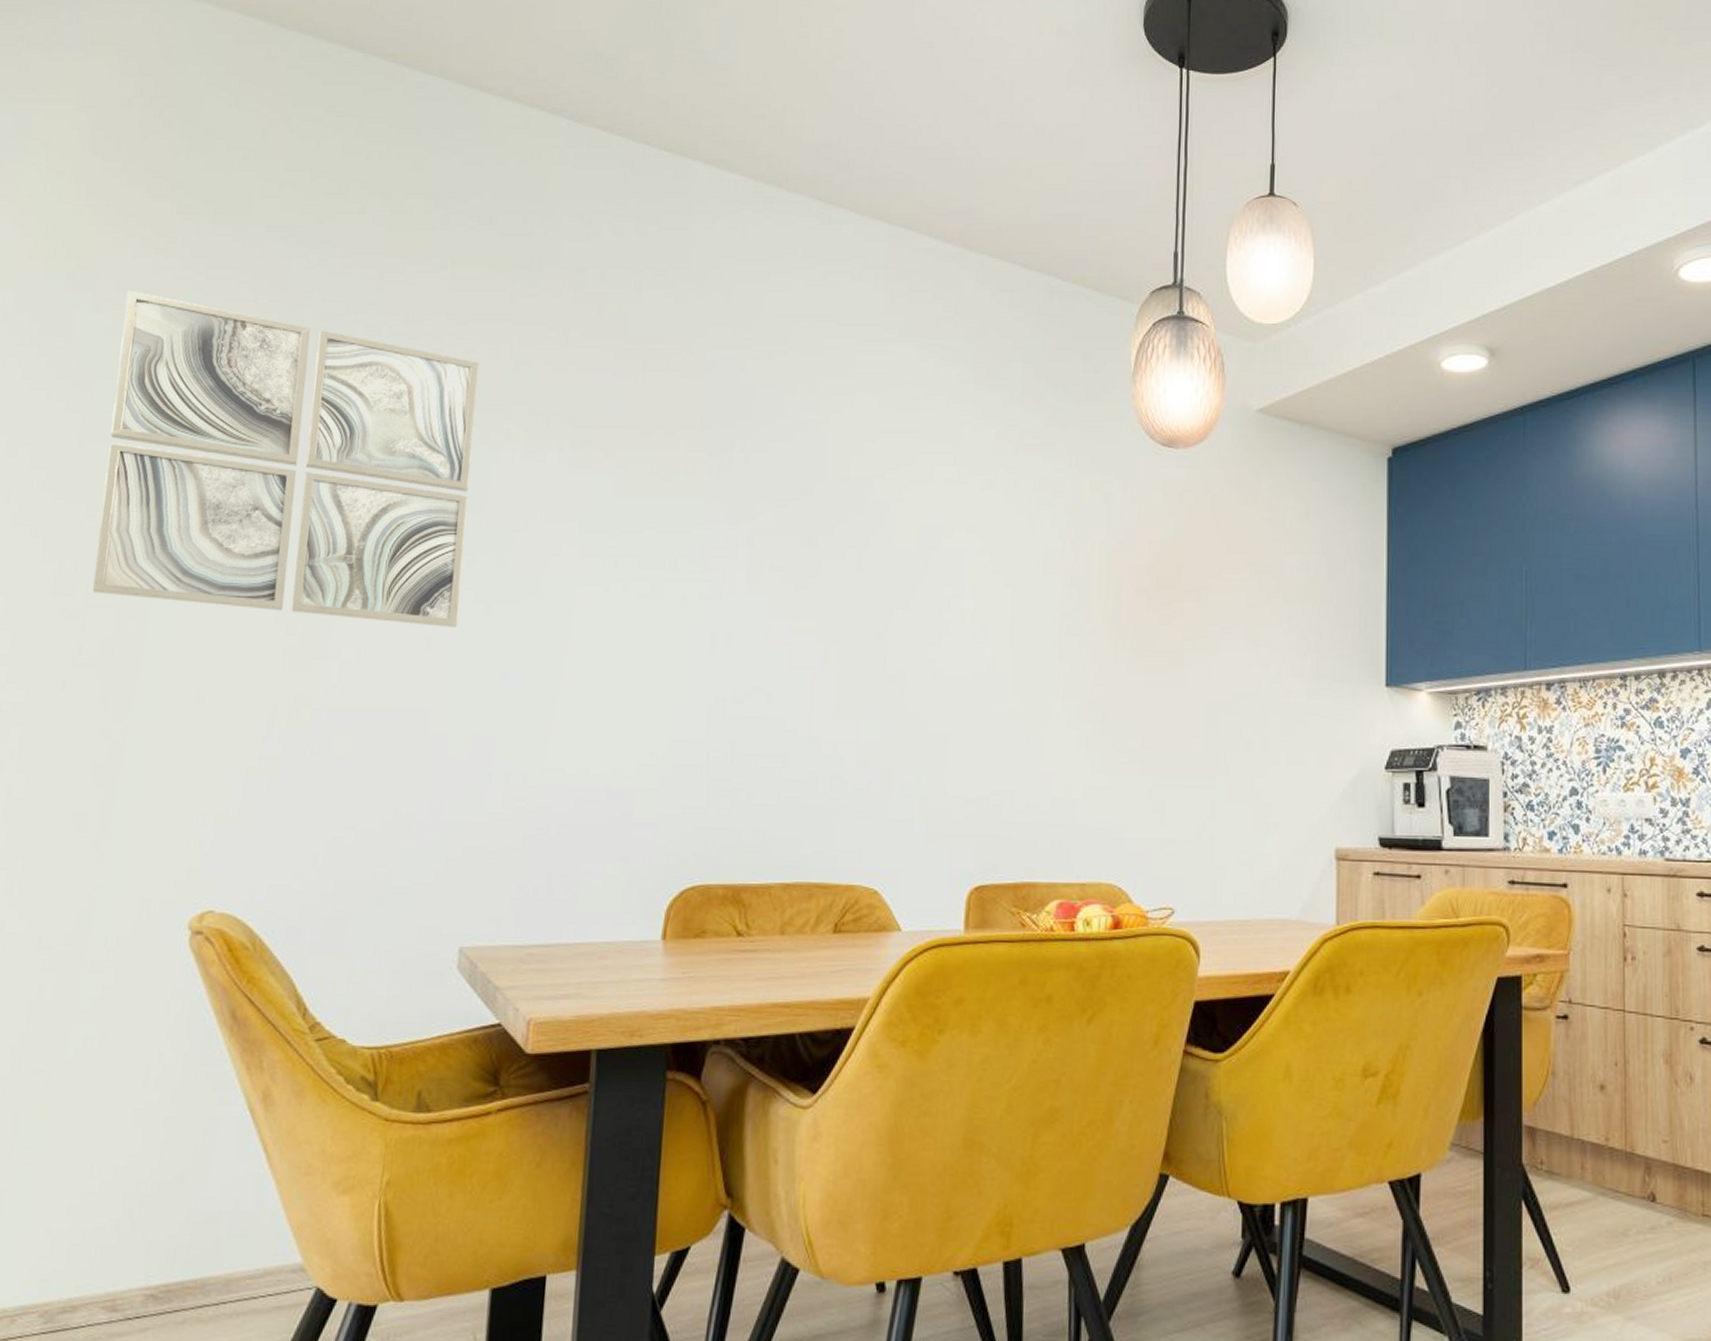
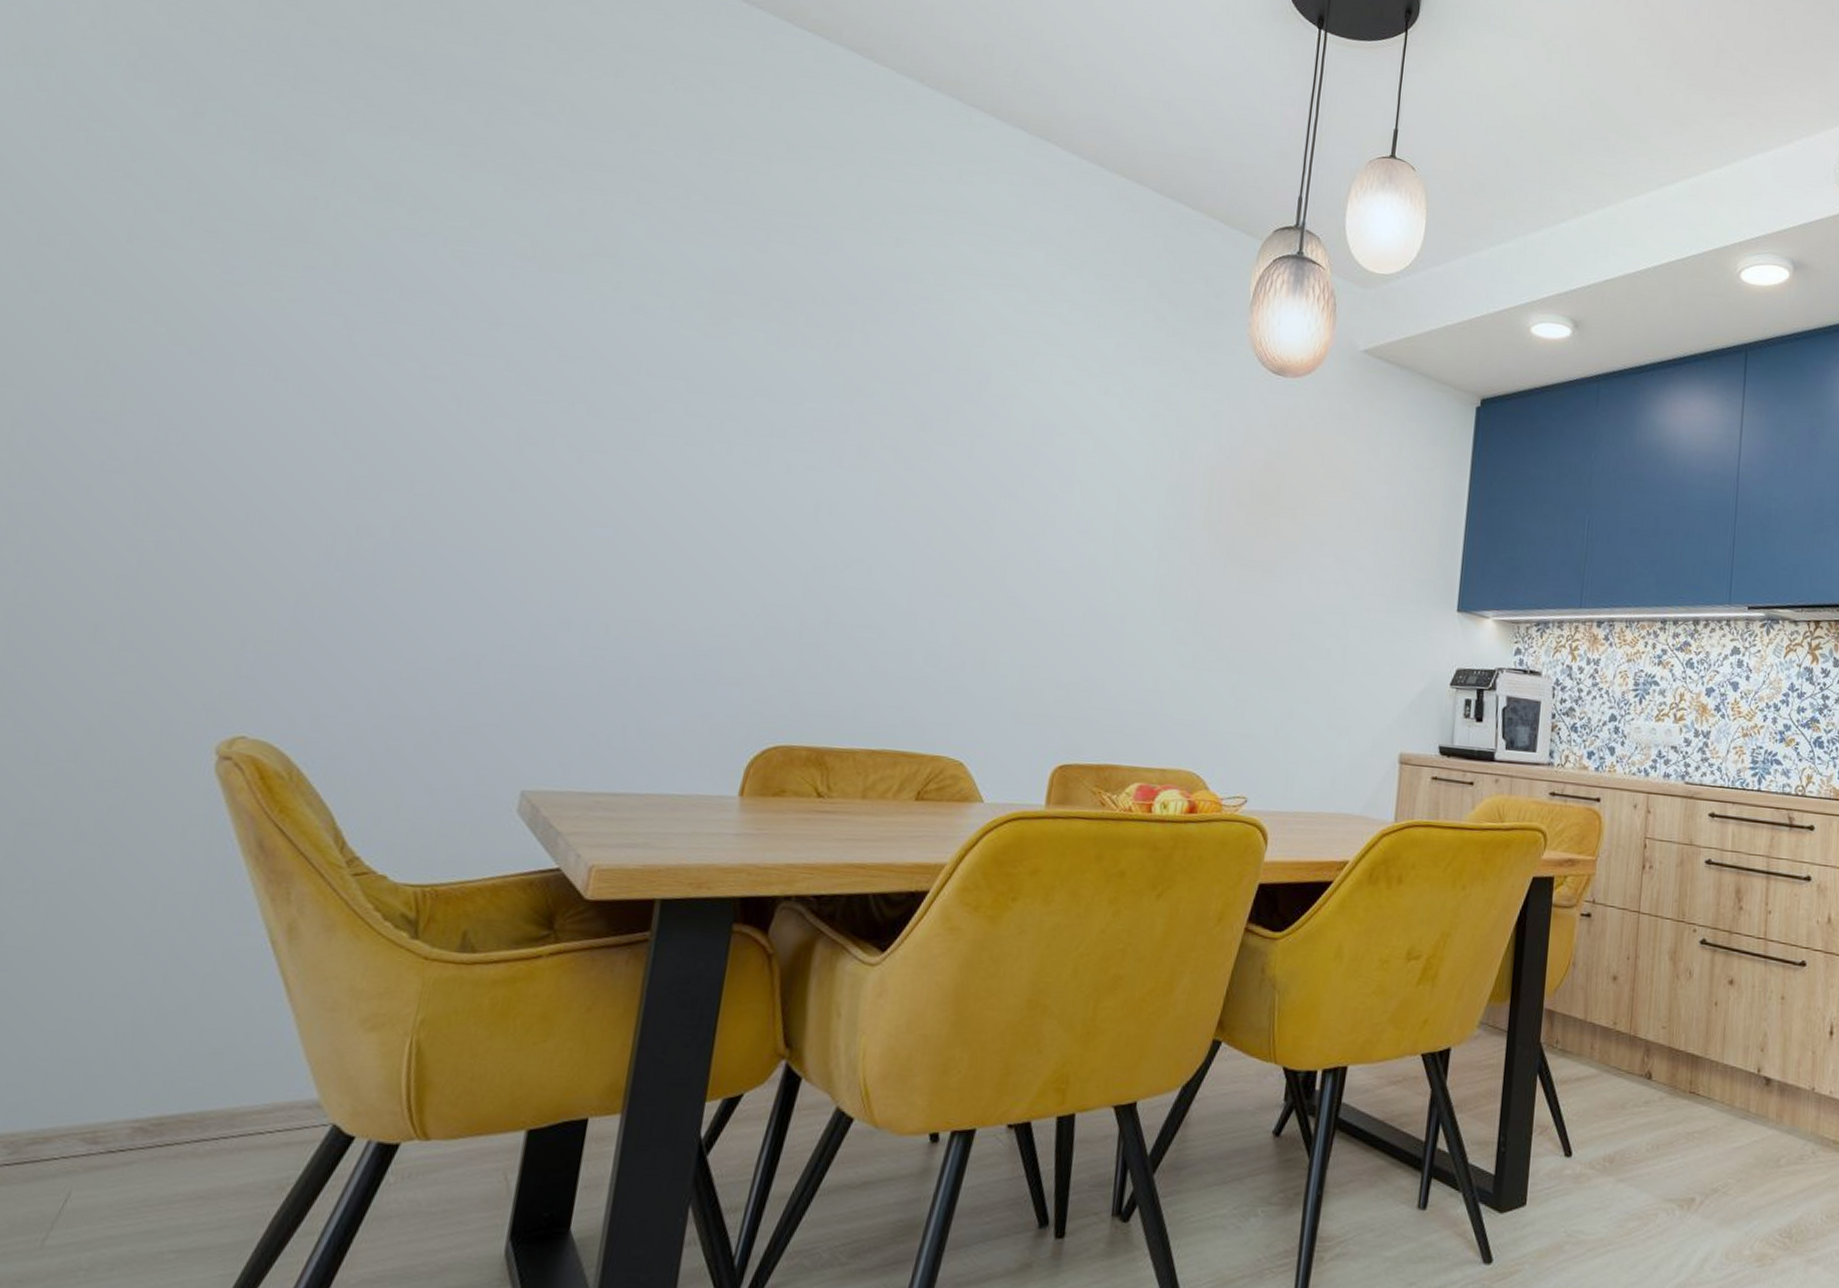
wall art: present [93,290,480,628] -> none [131,88,592,473]

